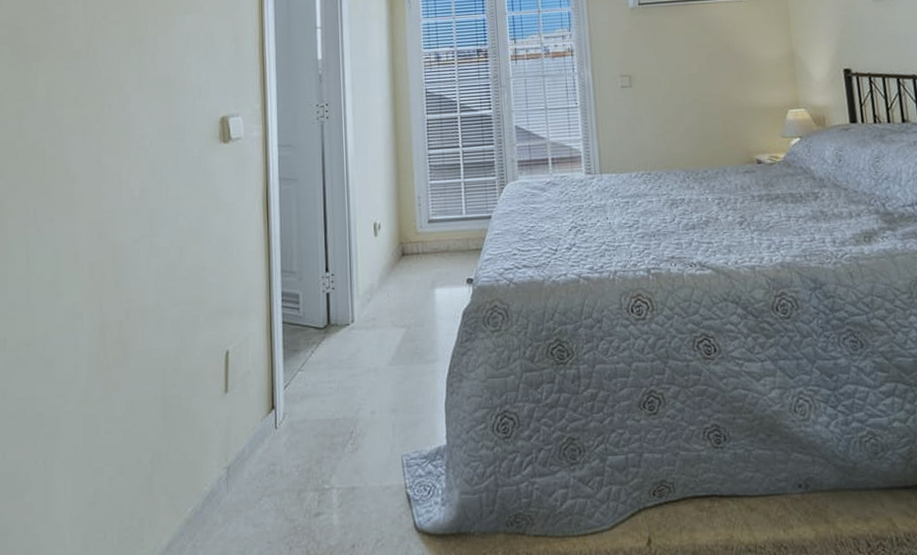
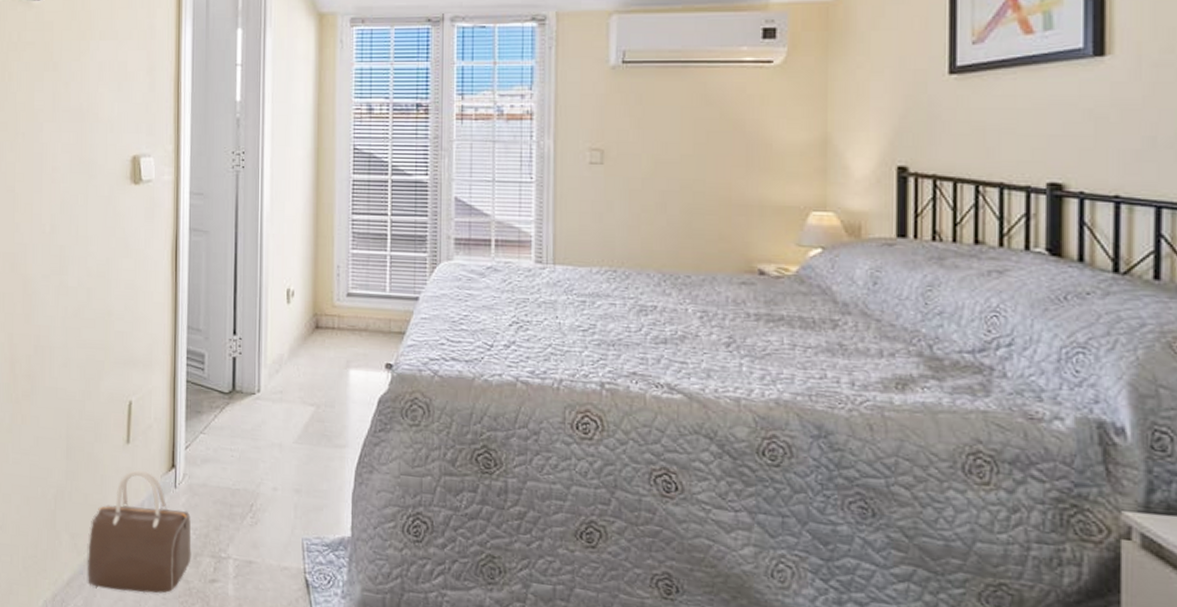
handbag: none [188,417,295,546] -> present [88,469,192,593]

